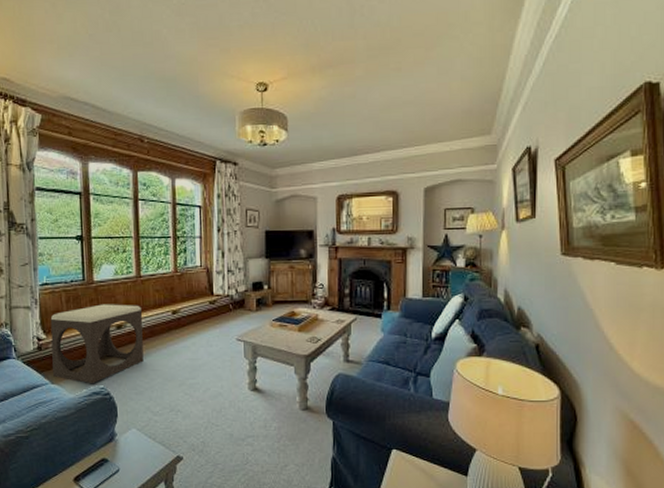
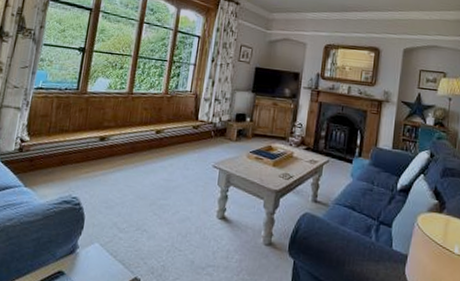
footstool: present [50,304,144,384] -> none [27,114,127,193]

